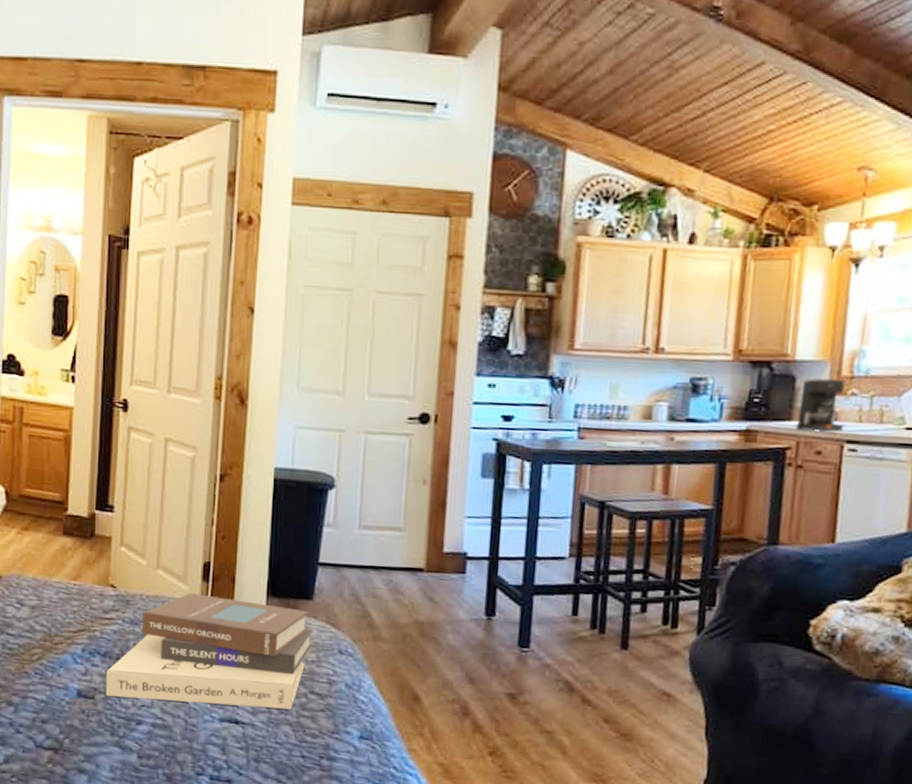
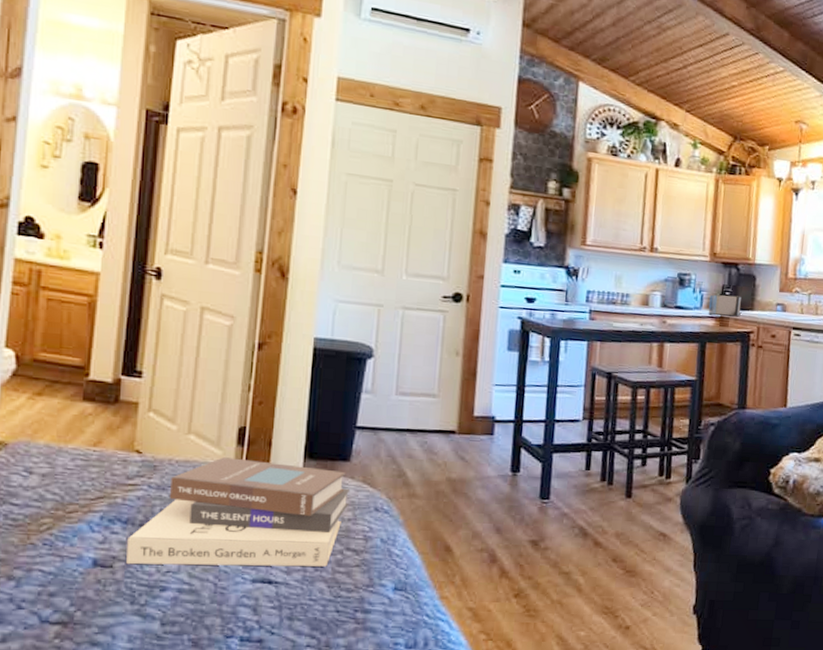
toaster: none [729,402,775,430] -> present [708,294,741,317]
coffee maker: present [795,378,845,432] -> none [756,278,791,320]

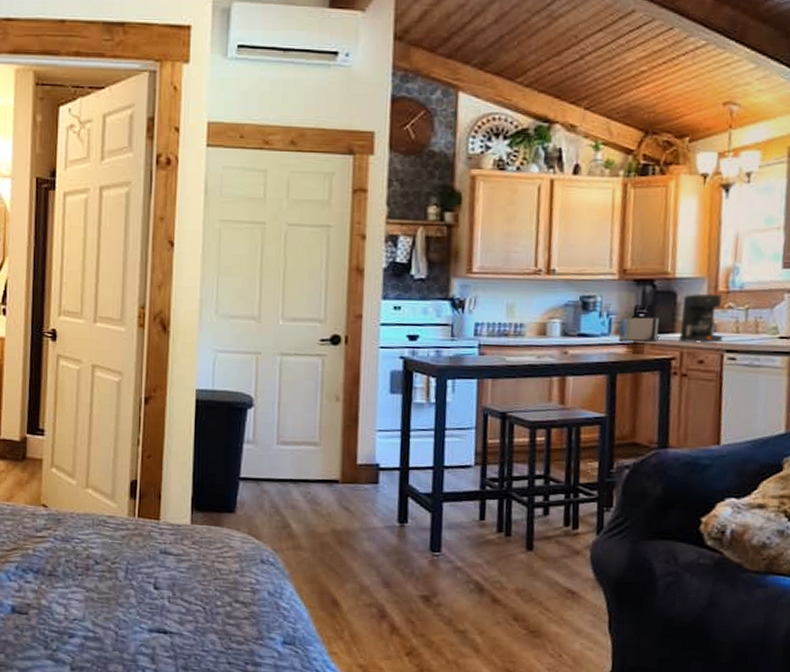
books: present [126,457,351,567] -> none [39,510,237,619]
coffee maker: none [756,278,791,320] -> present [679,293,723,343]

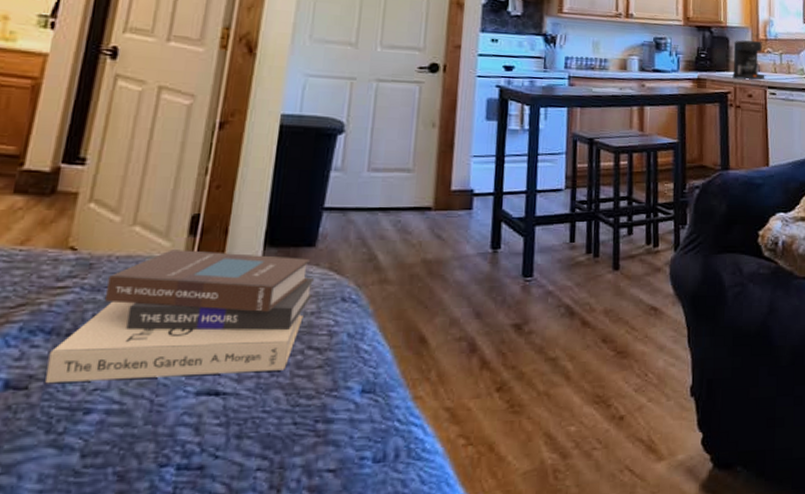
books: none [39,510,237,619] -> present [45,250,315,384]
toaster: present [618,317,659,343] -> none [685,57,717,79]

